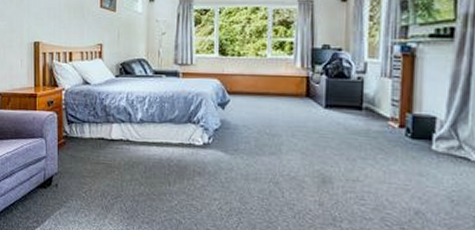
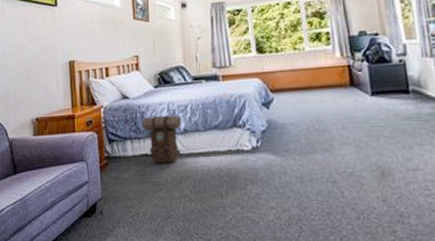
backpack: none [101,103,139,149] -> present [142,114,181,163]

